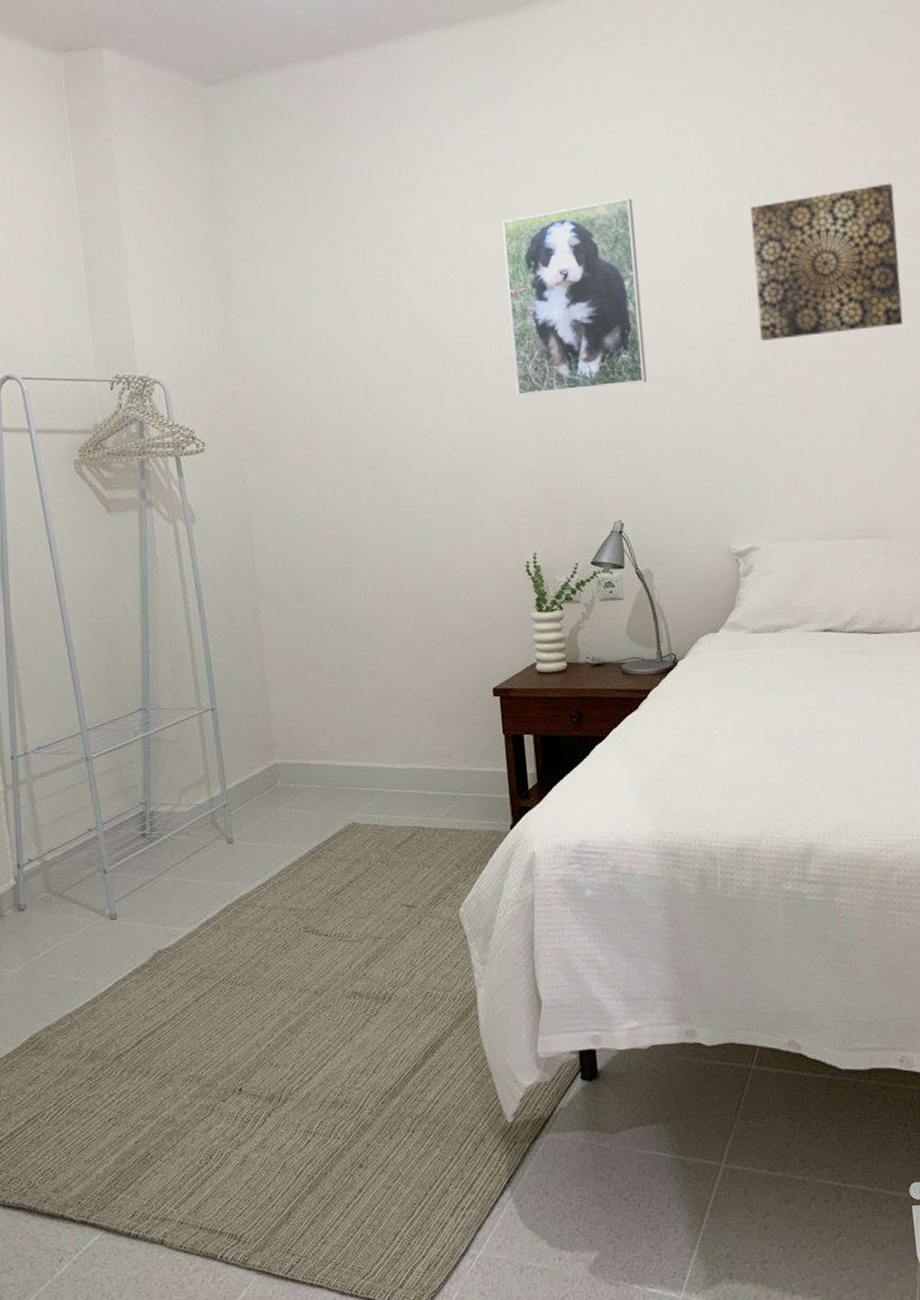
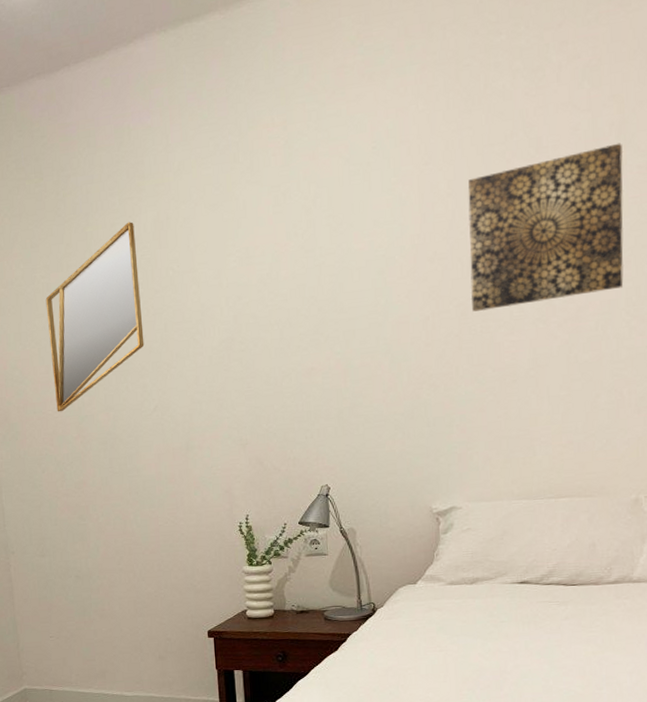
home mirror: none [305,224,418,431] -> present [45,222,144,412]
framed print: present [502,198,647,396] -> none [222,180,357,375]

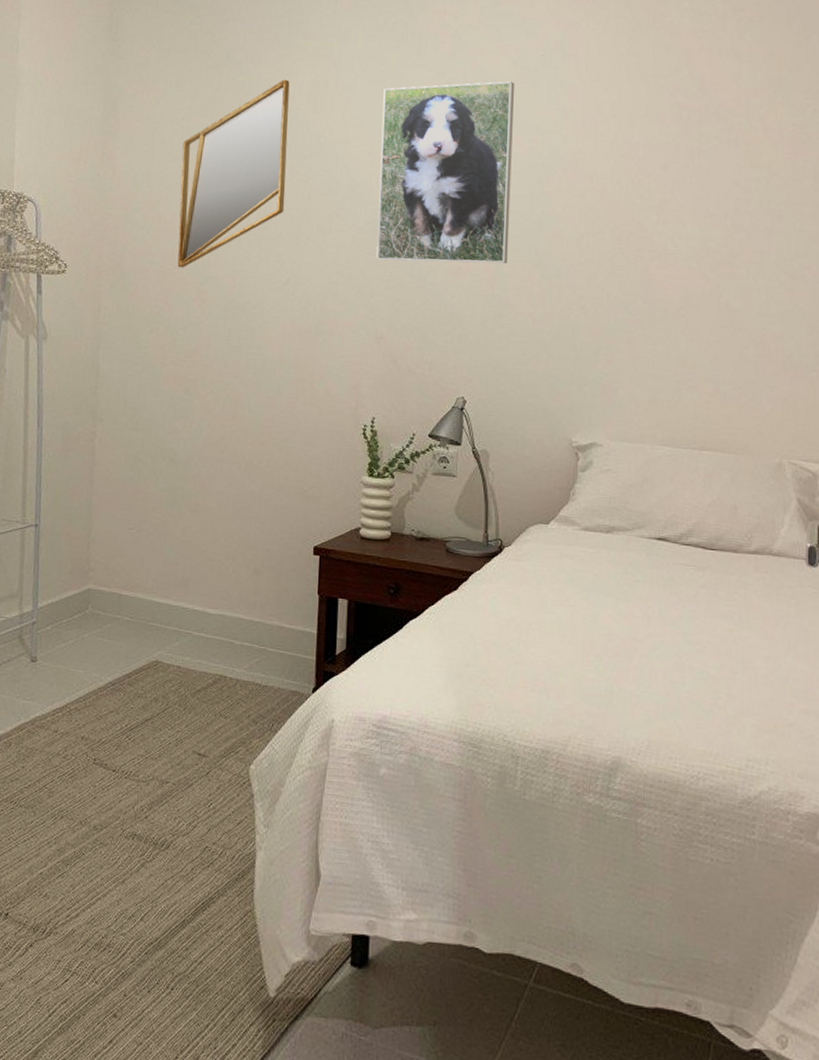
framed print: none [222,180,357,375] -> present [376,81,514,264]
wall art: present [468,143,624,312] -> none [626,98,780,241]

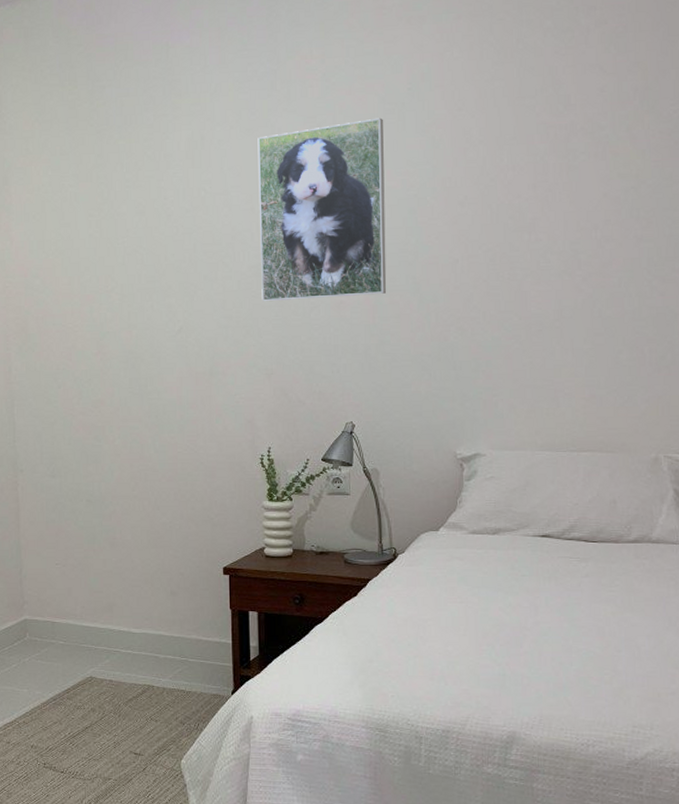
home mirror: present [177,79,290,268] -> none [72,138,172,326]

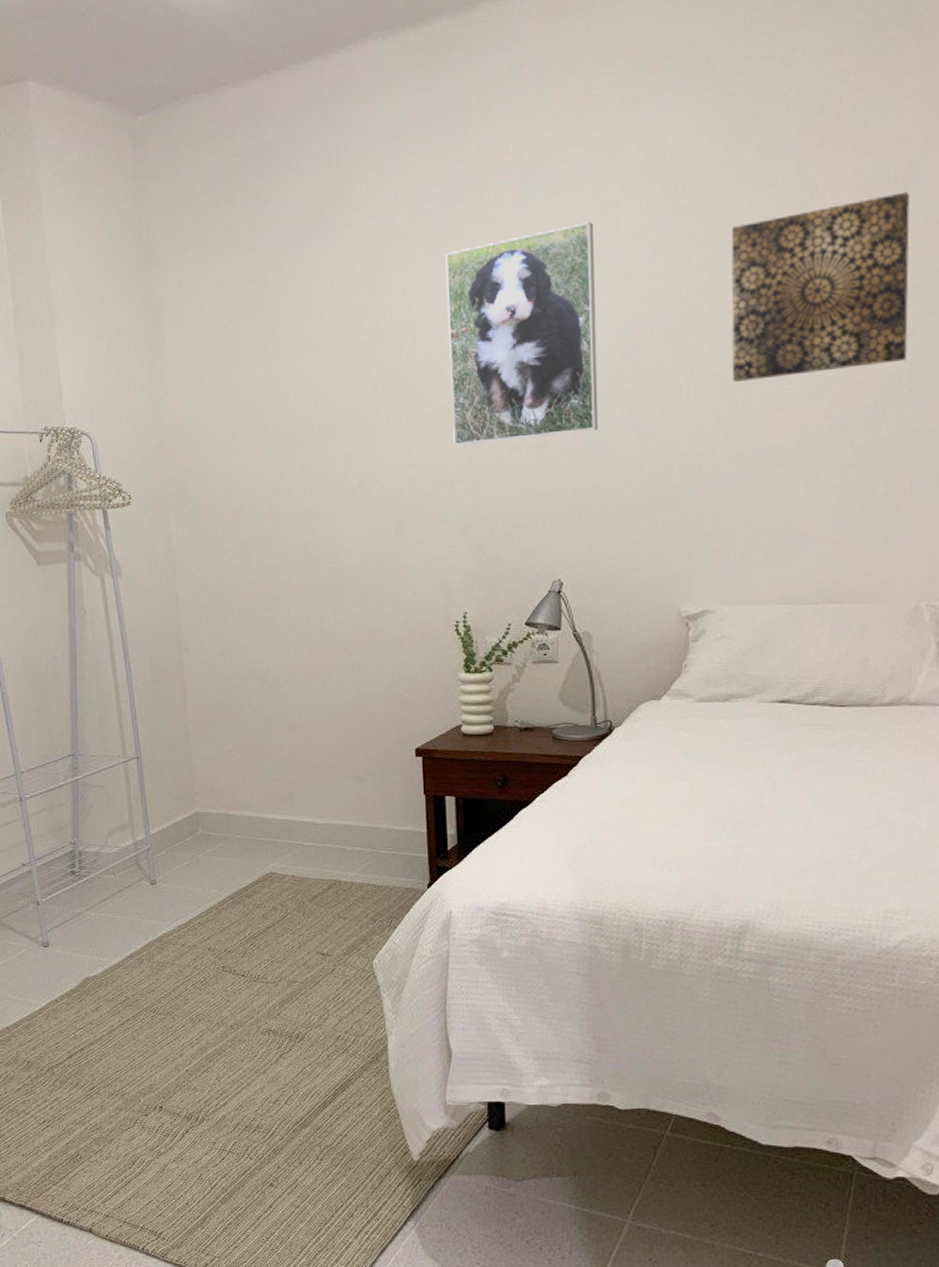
wall art: none [498,108,647,258] -> present [730,191,911,382]

